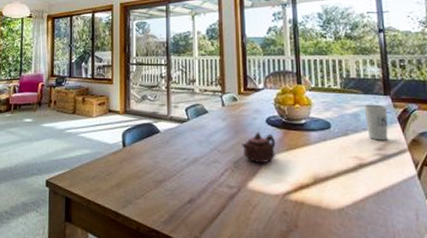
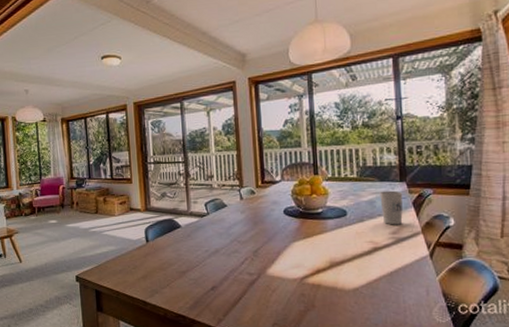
teapot: present [242,132,276,164] -> none [261,222,294,252]

